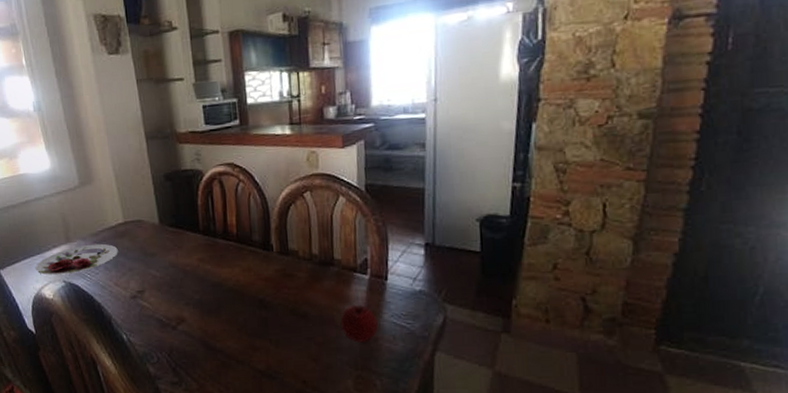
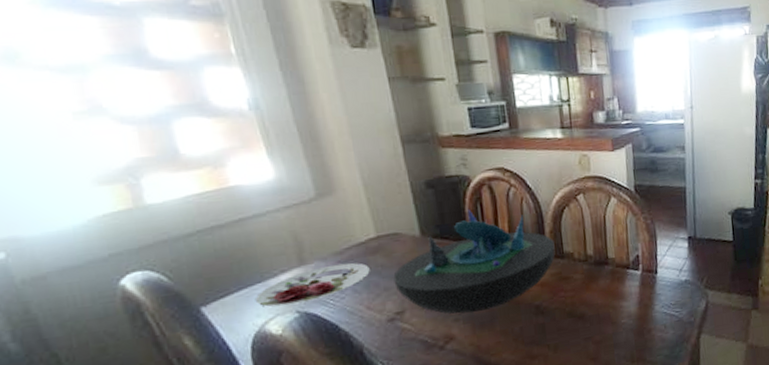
decorative bowl: none [136,201,280,300] -> present [393,208,556,314]
apple: present [340,305,378,343] -> none [616,299,651,336]

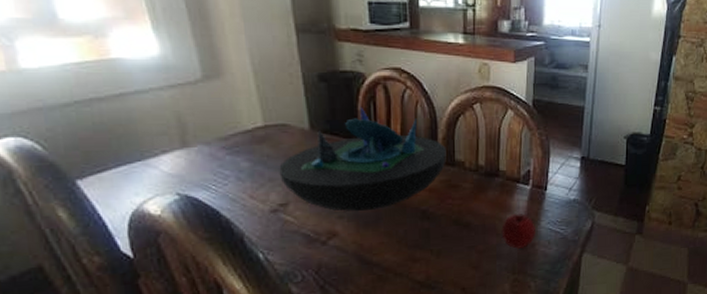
plate: present [256,262,370,307] -> none [135,149,255,187]
apple: none [616,299,651,336] -> present [501,214,535,249]

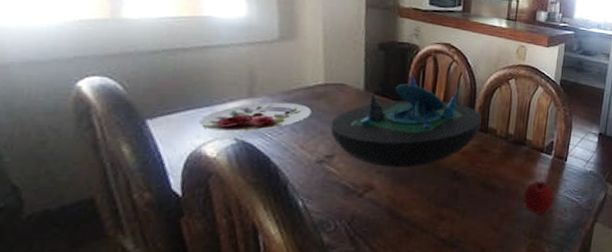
plate: none [135,149,255,187] -> present [200,102,312,132]

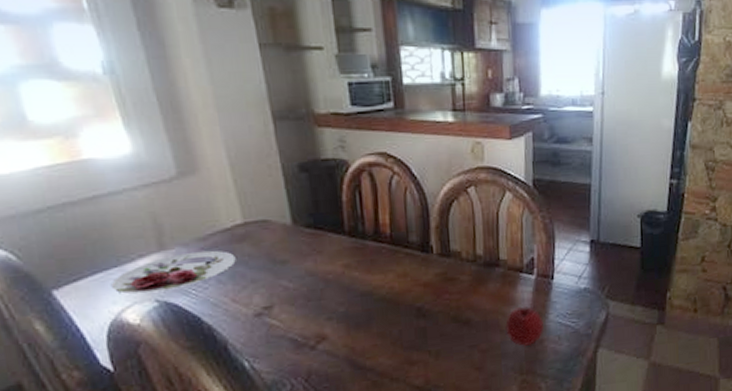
decorative bowl: present [330,74,482,168] -> none [261,196,441,312]

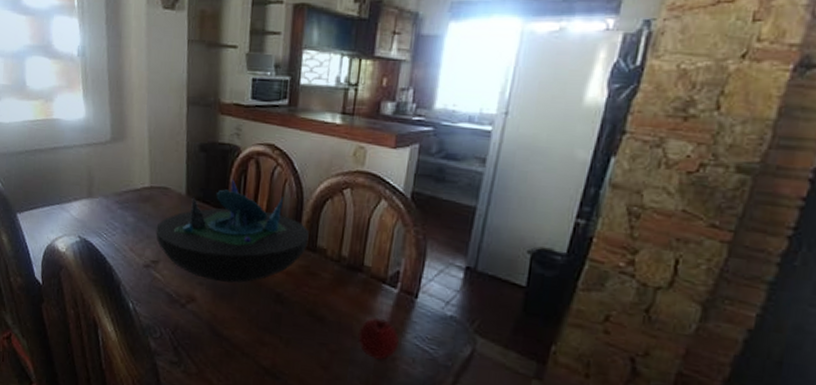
plate: present [112,250,236,294] -> none [53,203,139,231]
decorative bowl: none [261,196,441,312] -> present [156,178,309,283]

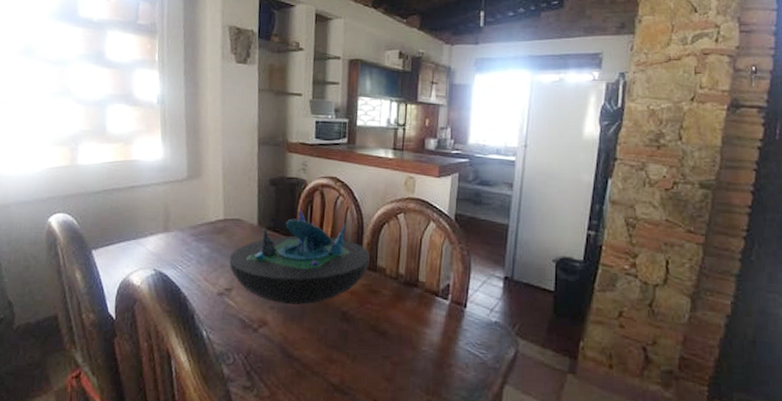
apple: present [357,318,399,360] -> none [417,328,453,367]

